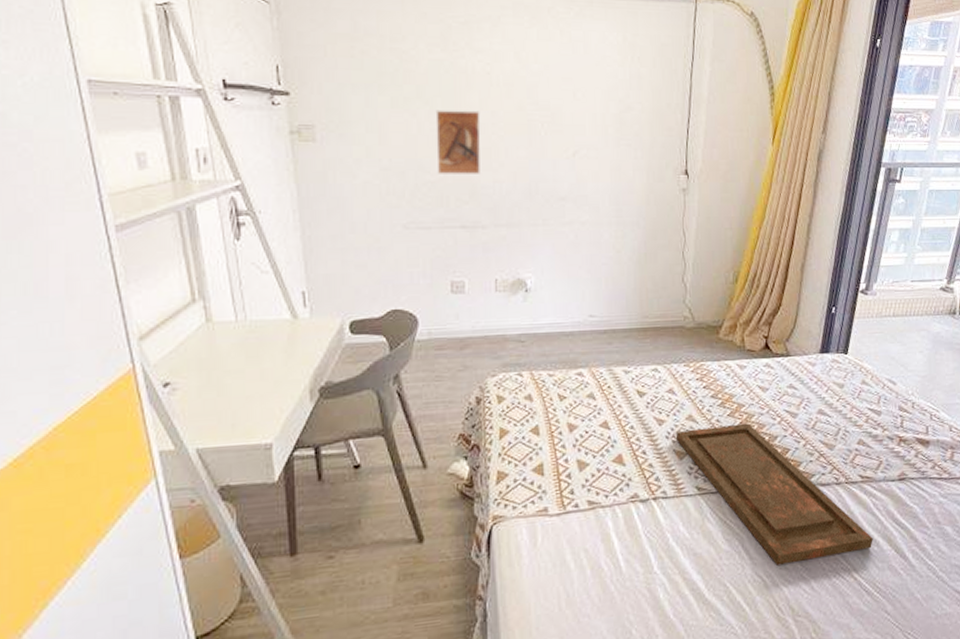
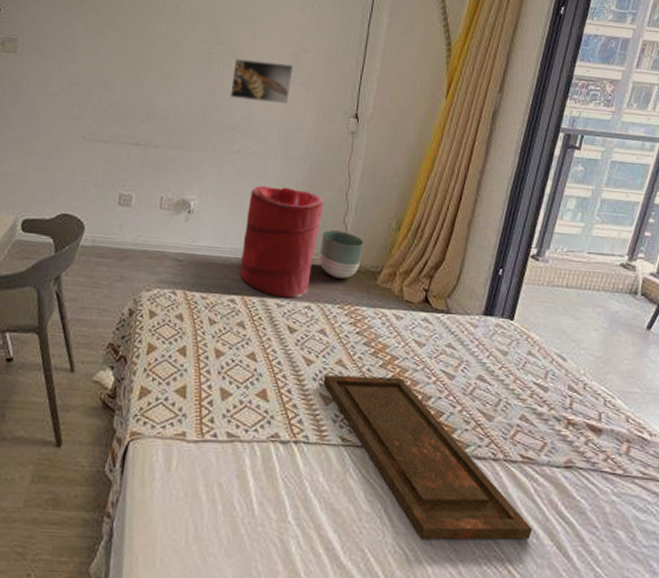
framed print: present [435,110,481,174] -> none [119,35,166,97]
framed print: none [555,124,619,167] -> present [229,58,294,104]
laundry hamper: none [584,253,661,364] -> present [240,186,323,299]
planter: none [661,290,704,337] -> present [319,230,365,279]

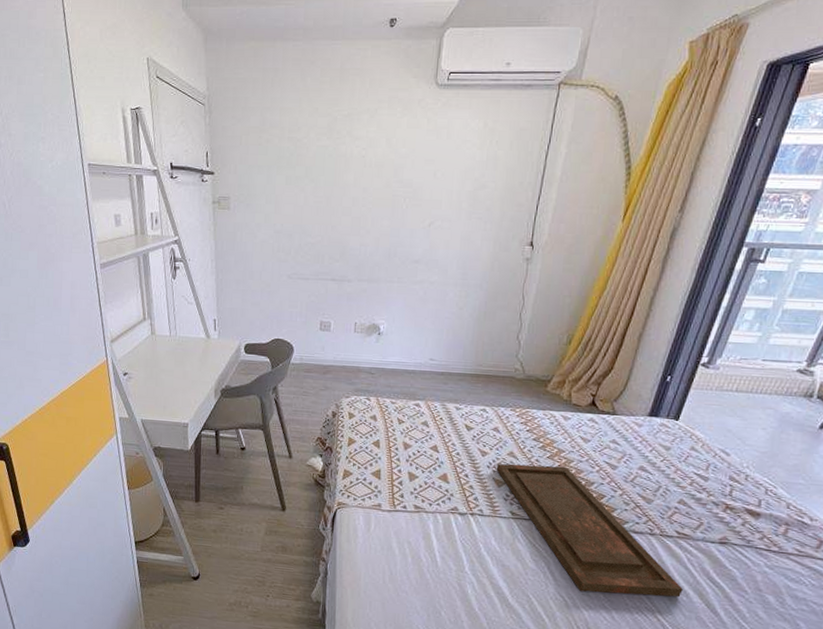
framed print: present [229,58,294,104] -> none [412,199,472,237]
laundry hamper: present [240,186,323,299] -> none [424,310,499,403]
planter: present [319,230,365,279] -> none [494,346,536,386]

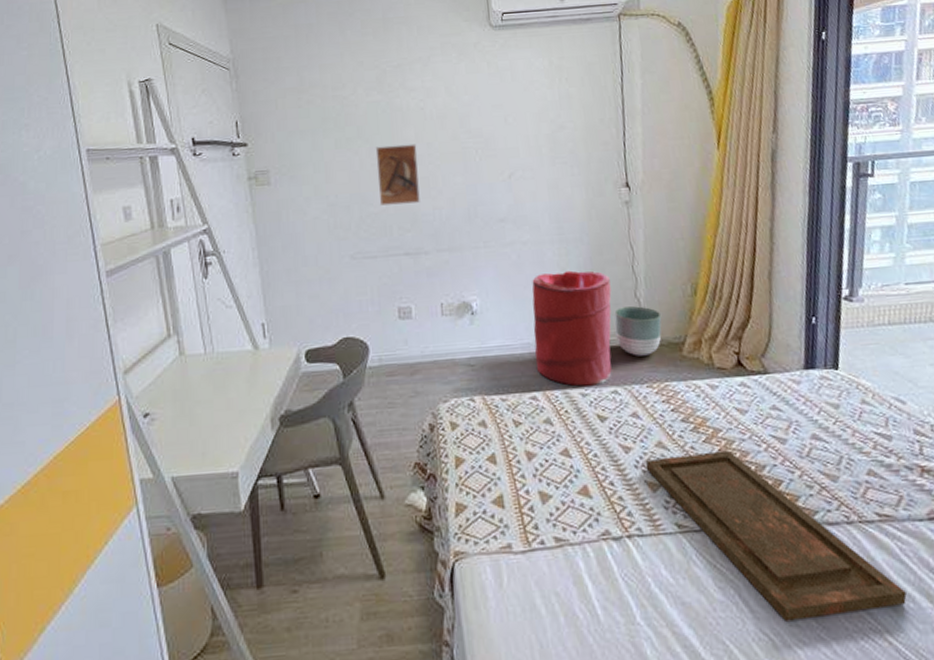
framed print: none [316,186,354,238] -> present [375,143,420,206]
laundry hamper: none [424,310,499,403] -> present [532,270,612,387]
planter: none [494,346,536,386] -> present [614,306,662,356]

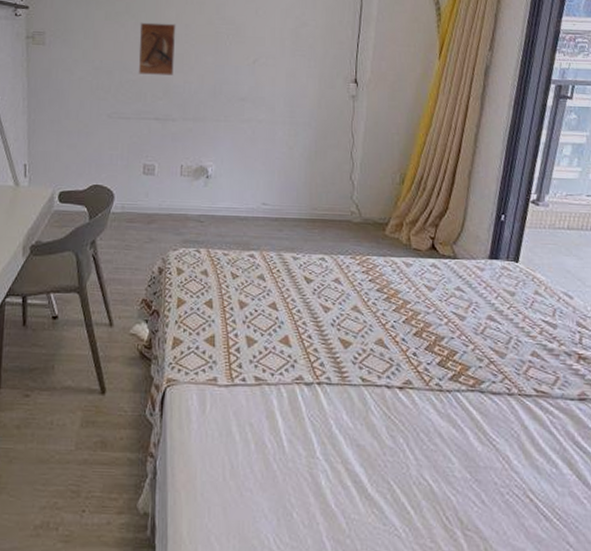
laundry hamper: present [532,270,612,387] -> none [258,150,330,251]
planter: present [614,306,662,356] -> none [329,187,371,231]
tray: present [645,450,907,621] -> none [341,320,551,472]

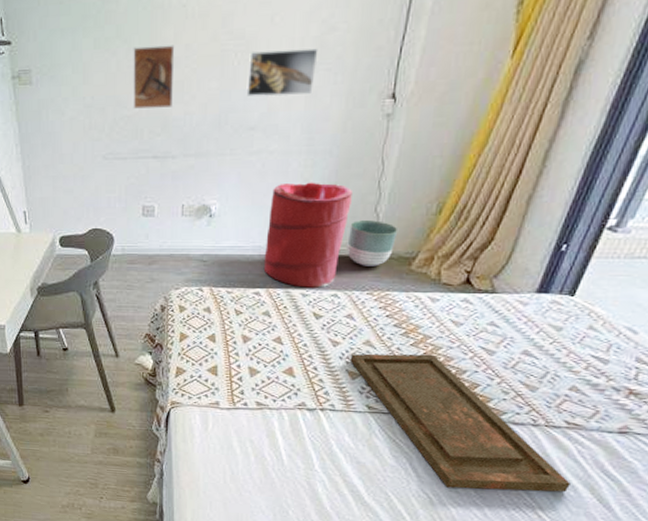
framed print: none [237,36,294,74] -> present [246,48,318,96]
laundry hamper: none [258,150,330,251] -> present [264,182,352,288]
planter: none [329,187,371,231] -> present [346,220,399,266]
tray: none [341,320,551,472] -> present [349,353,571,493]

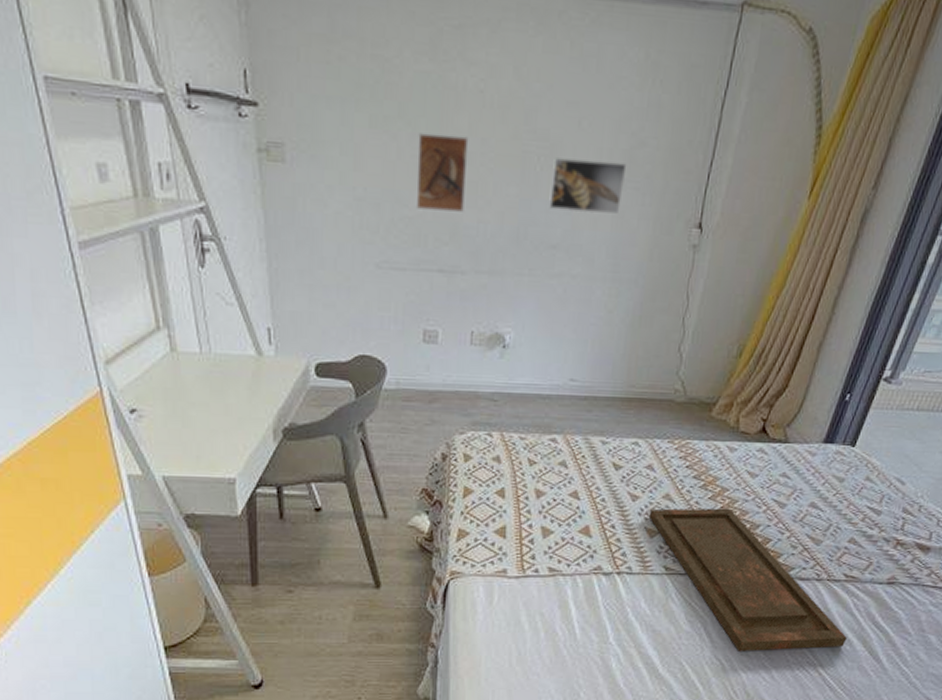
laundry hamper: present [264,182,352,288] -> none [562,313,657,435]
planter: present [346,220,399,266] -> none [649,360,701,412]

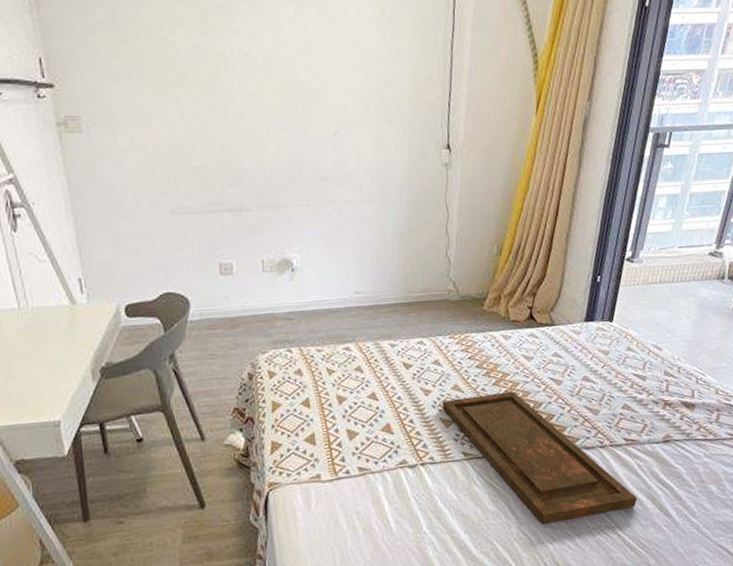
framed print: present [416,133,469,212] -> none [196,94,243,159]
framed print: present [549,158,627,214] -> none [315,101,379,147]

